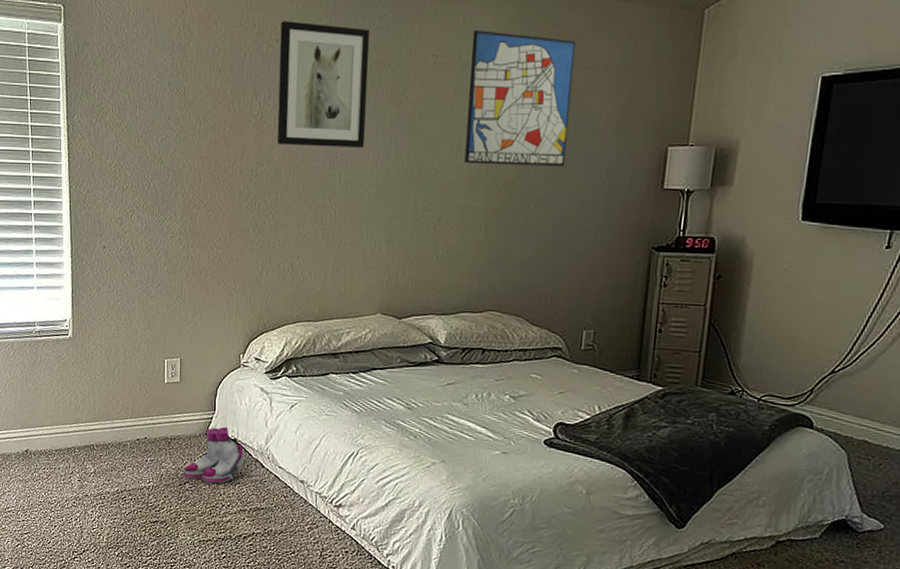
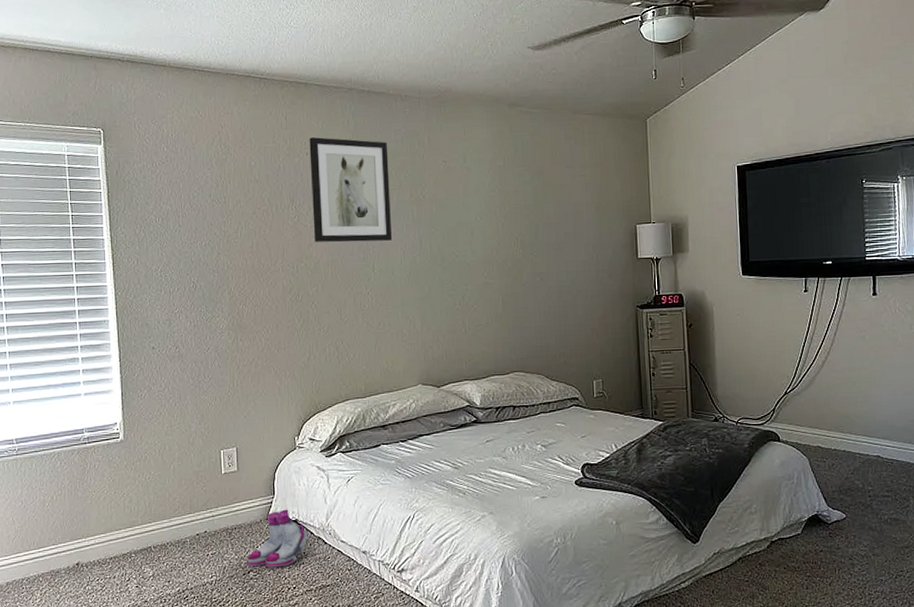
wall art: present [464,31,577,166] -> none [473,140,560,248]

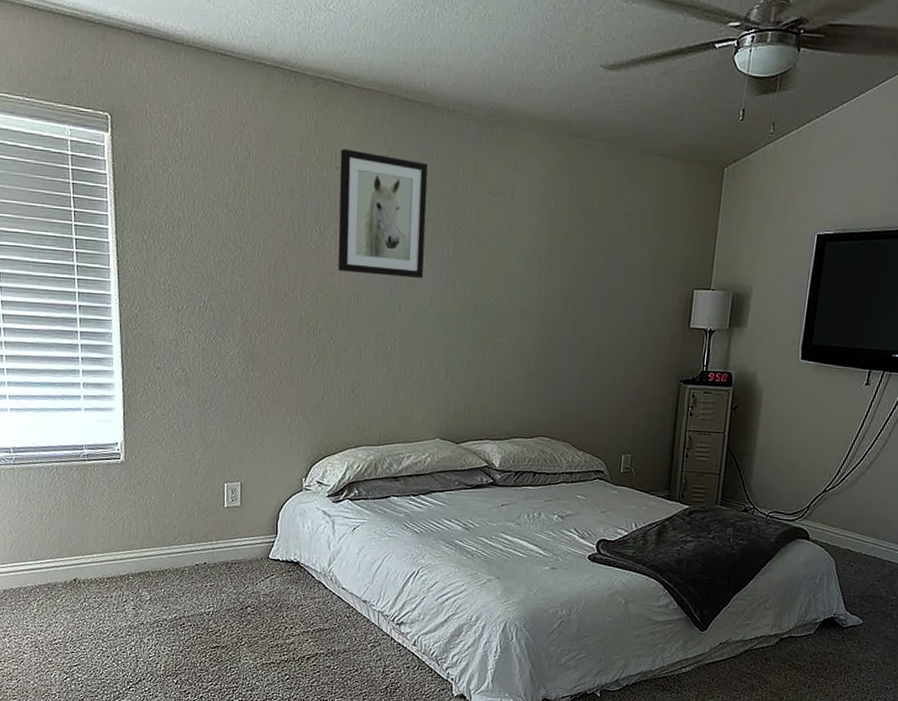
boots: present [247,509,308,568] -> none [245,550,309,606]

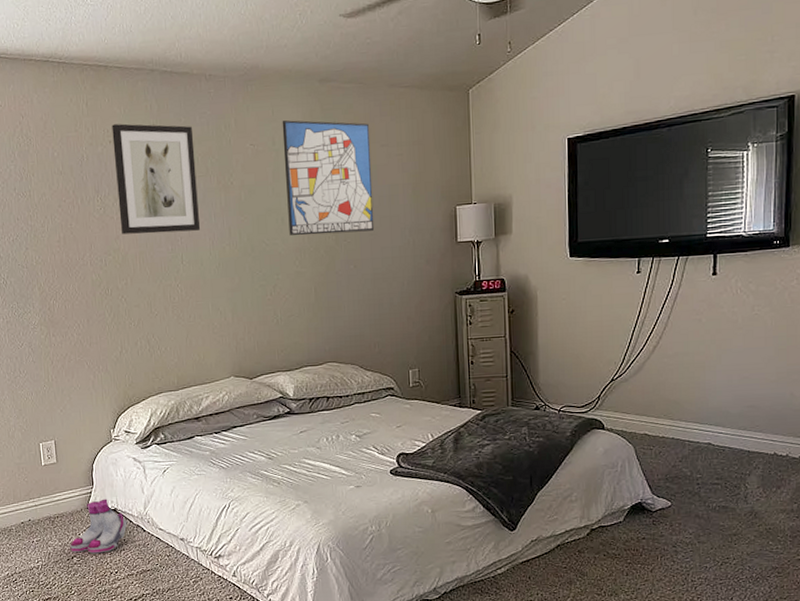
boots: none [245,550,309,606] -> present [70,499,127,554]
wall art: none [517,172,616,304] -> present [282,120,375,236]

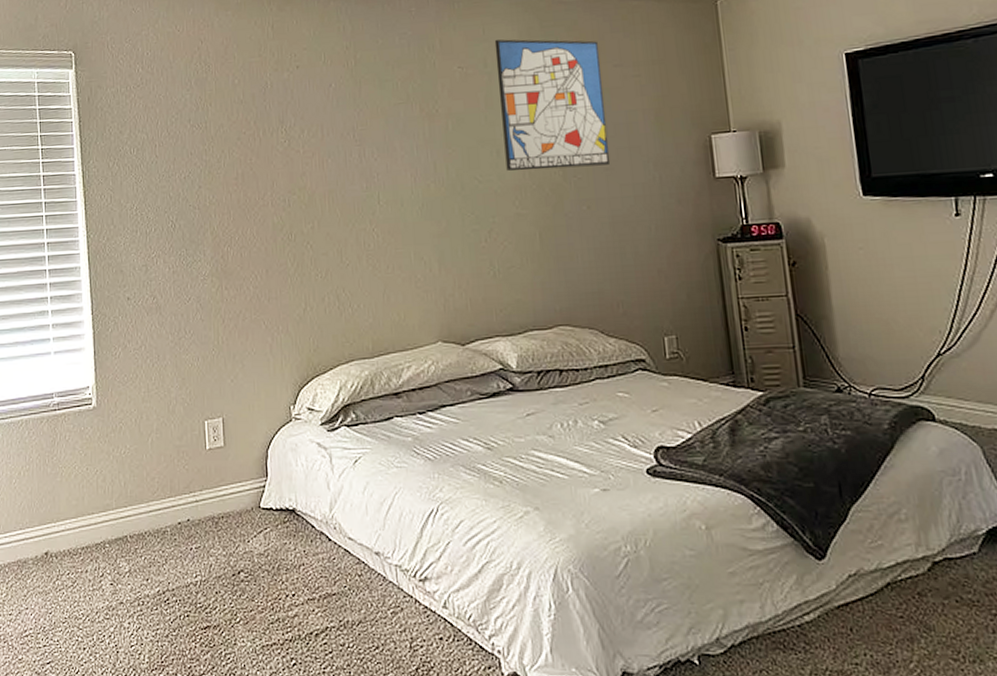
boots: present [70,499,127,554] -> none [236,495,309,568]
wall art: present [111,123,201,234] -> none [299,47,401,170]

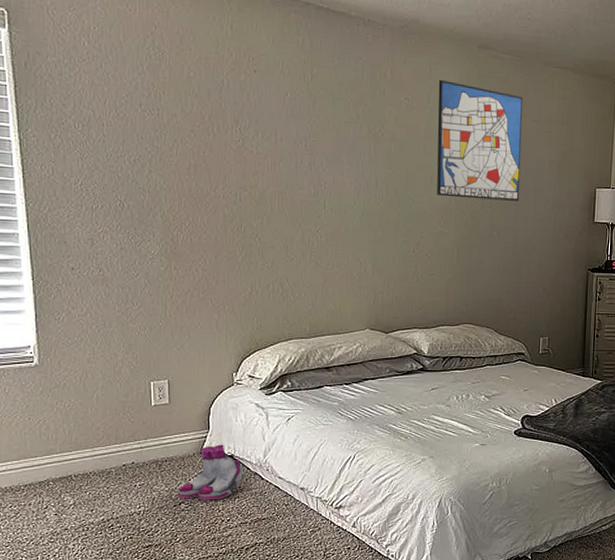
boots: none [236,495,309,568] -> present [178,444,244,500]

